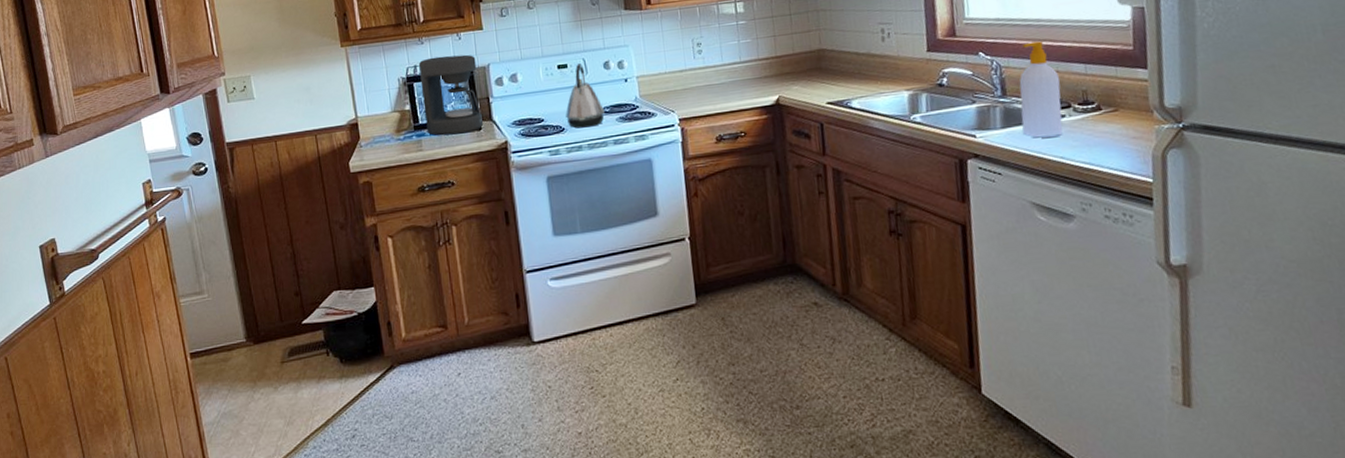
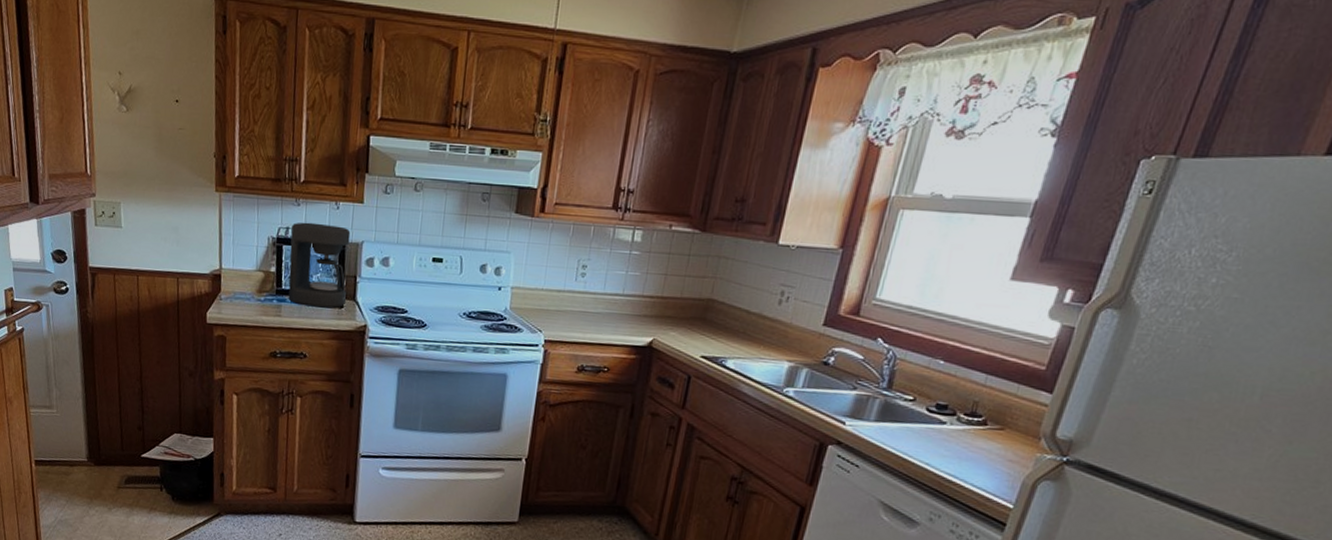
kettle: present [565,63,604,128] -> none [430,261,471,329]
soap bottle: present [1019,41,1063,138] -> none [894,338,955,442]

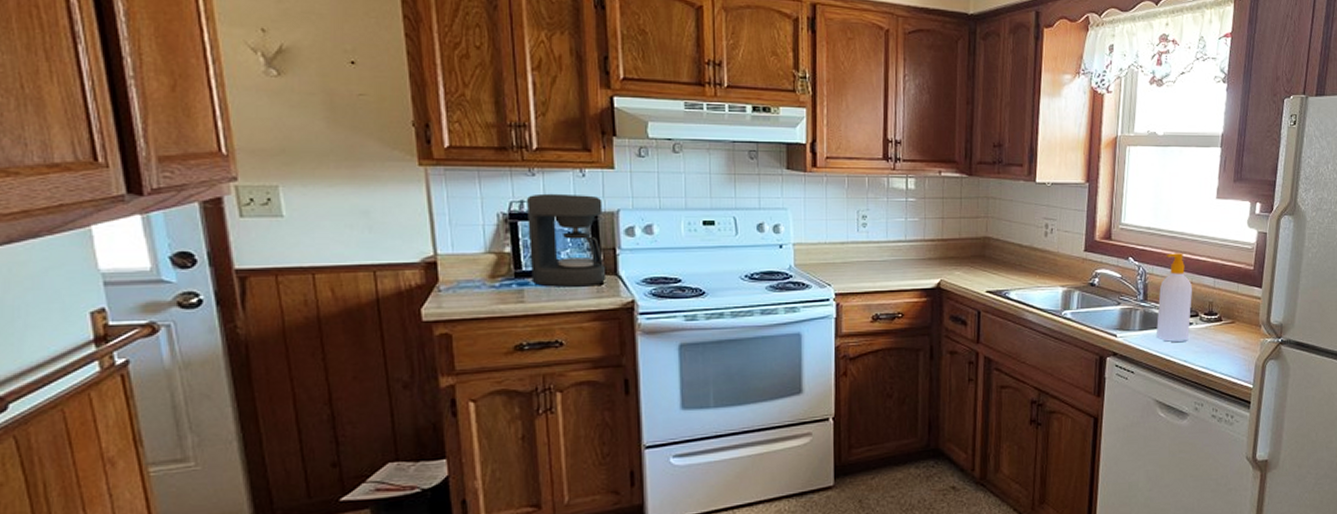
soap bottle: none [894,338,955,442] -> present [1155,253,1193,343]

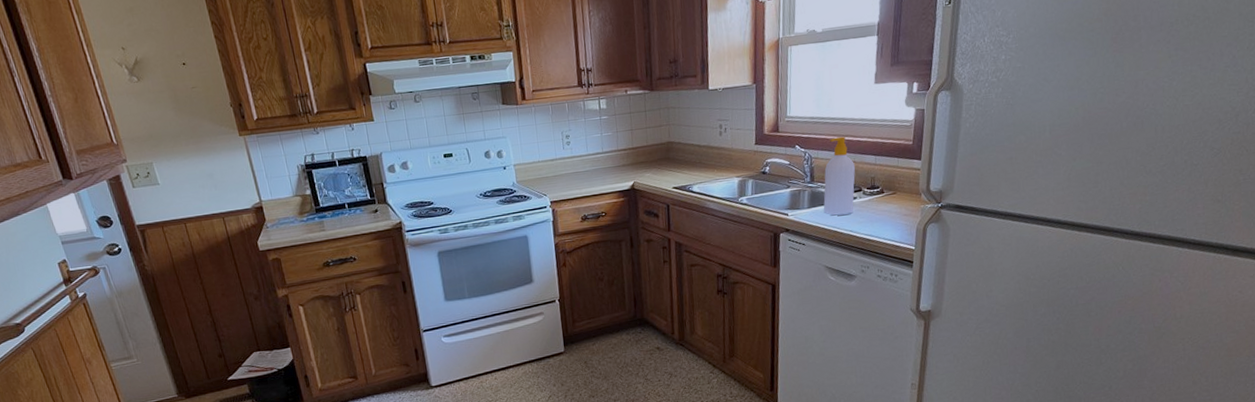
coffee maker: present [526,193,605,287] -> none [315,144,379,217]

